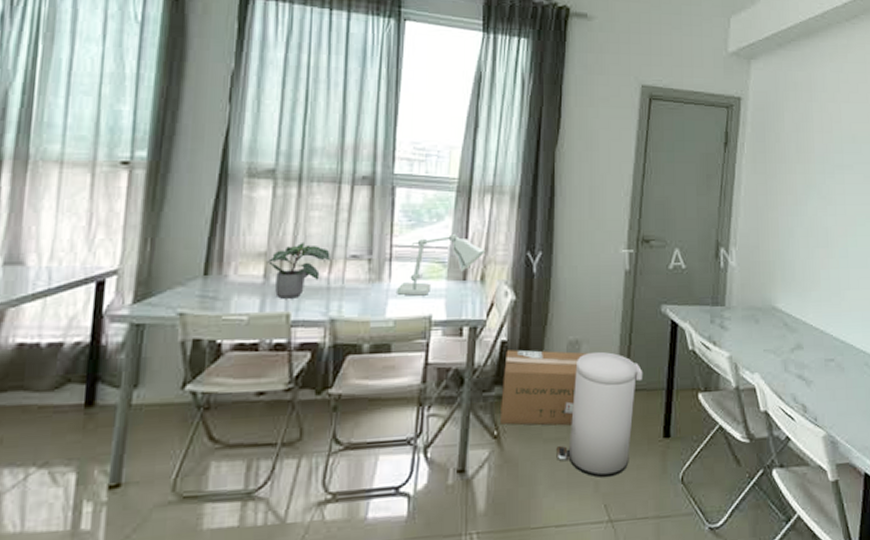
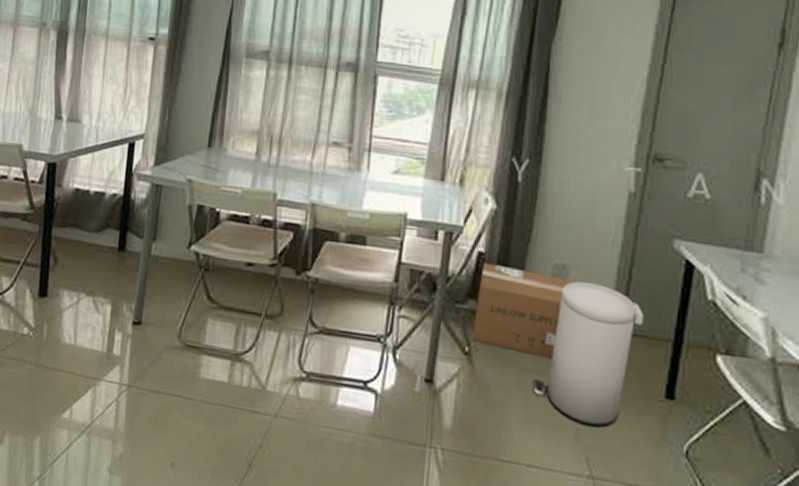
potted plant: present [266,241,330,299] -> none [259,124,314,179]
desk lamp: present [397,233,486,296] -> none [374,128,467,192]

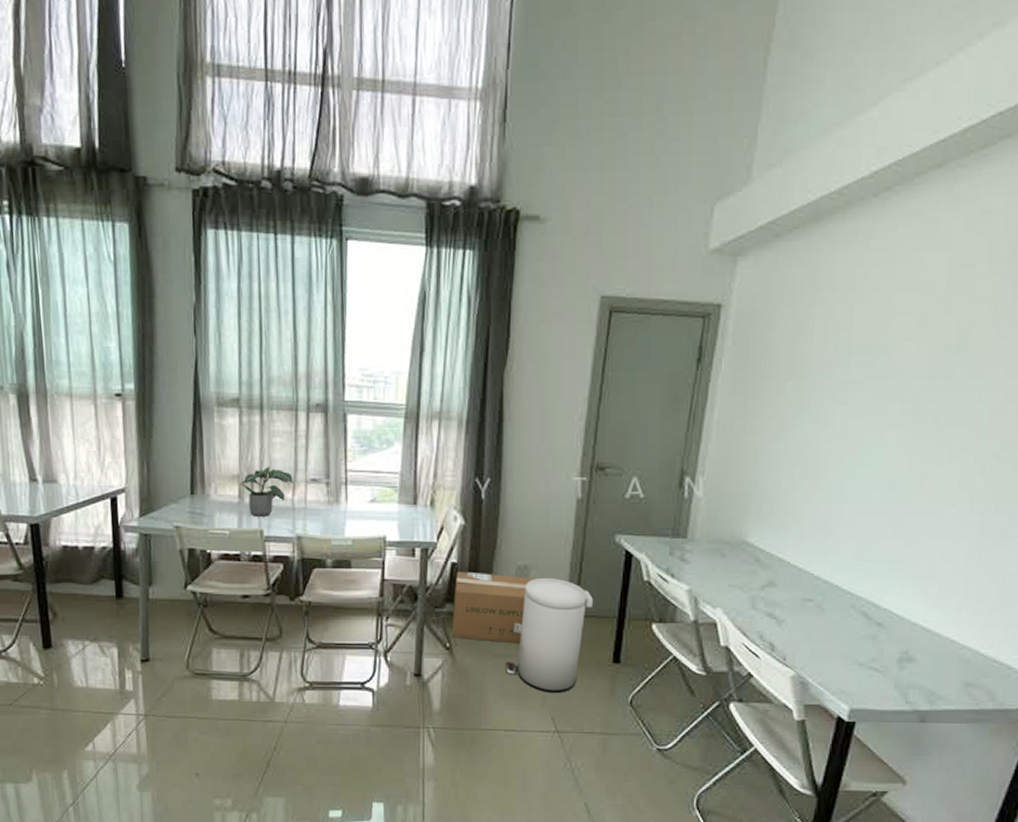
potted plant: none [259,124,314,179] -> present [240,466,293,517]

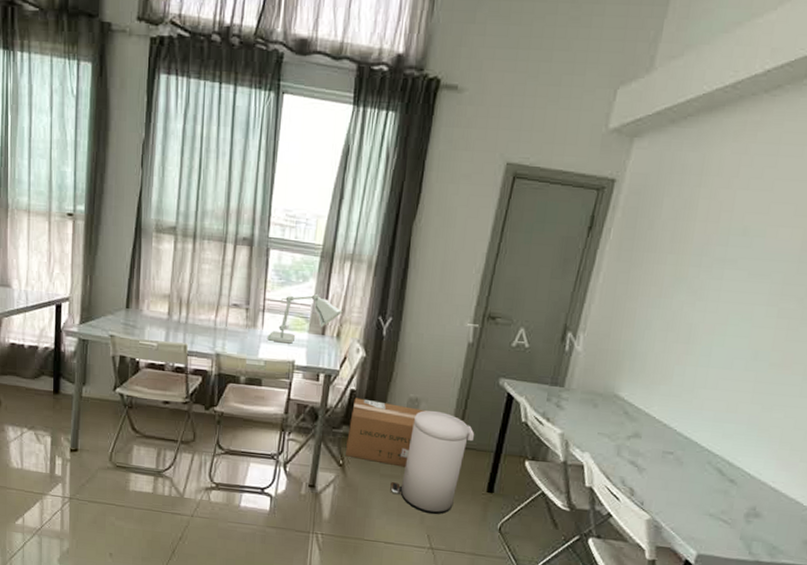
potted plant: present [240,466,293,517] -> none [170,289,217,334]
desk lamp: none [353,459,435,518] -> present [268,293,343,344]

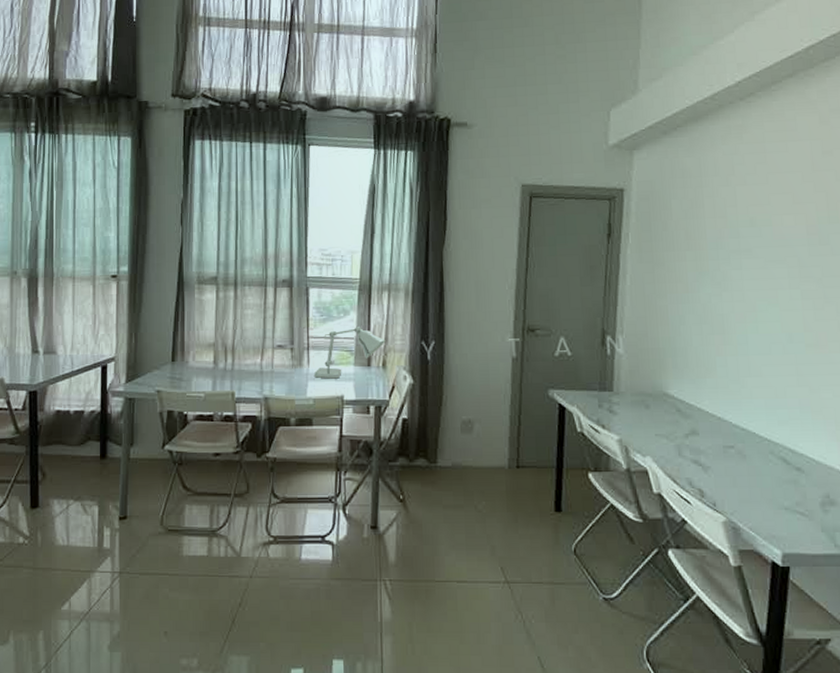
box: present [346,398,426,468] -> none [404,426,480,495]
pedal bin: present [390,410,475,514] -> none [455,430,533,542]

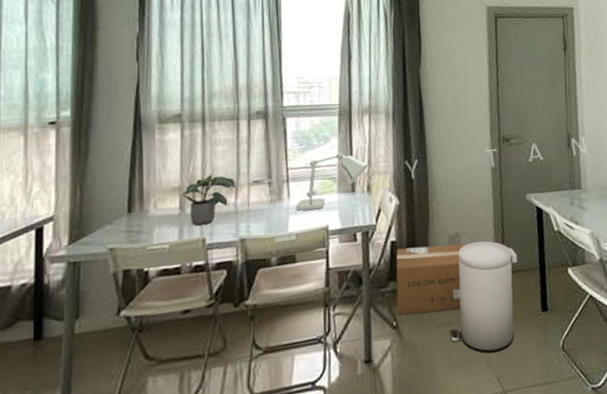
potted plant: none [215,334,262,380] -> present [181,174,236,226]
box: none [404,426,480,495] -> present [395,243,468,316]
pedal bin: none [455,430,533,542] -> present [449,241,518,354]

